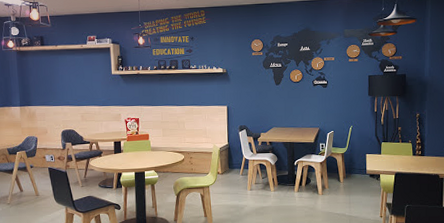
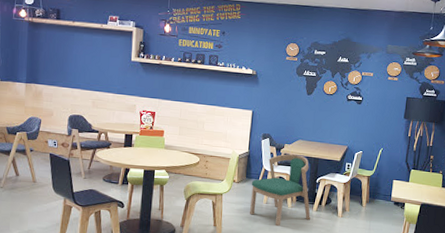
dining chair: none [234,141,293,211] -> present [250,154,311,227]

